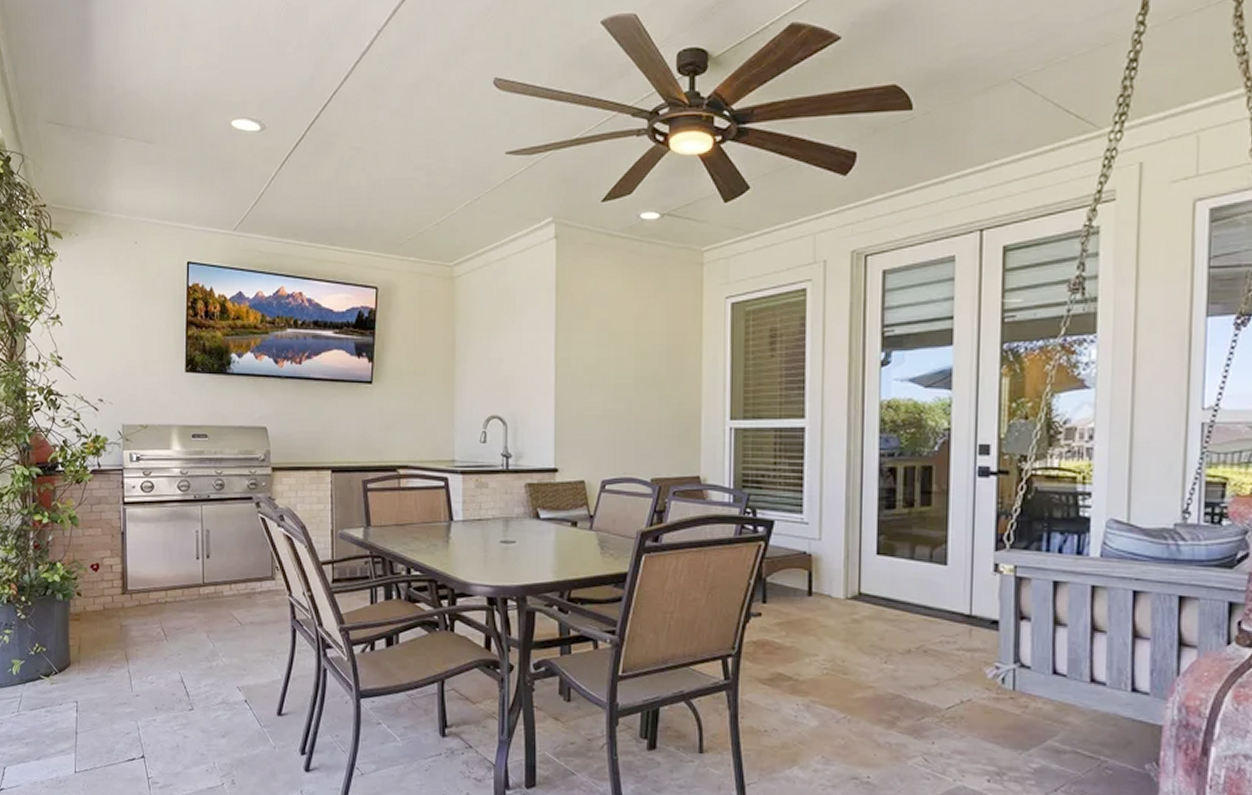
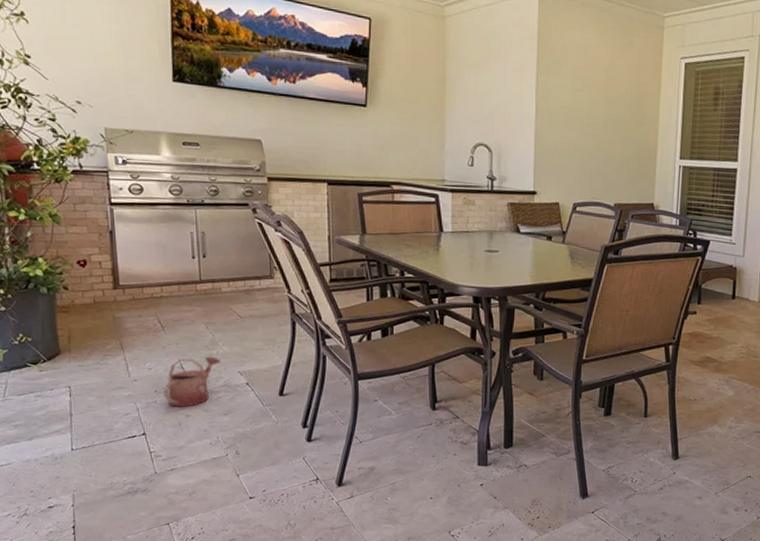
watering can: none [164,669,220,728] -> present [164,356,221,408]

